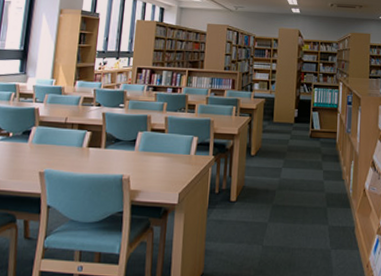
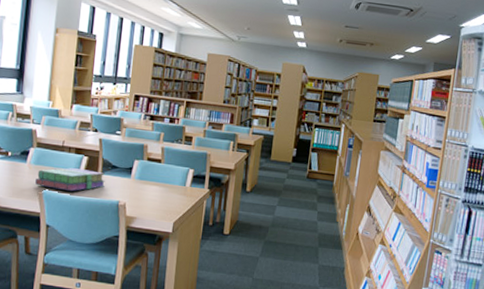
books: none [37,144,109,169] -> present [35,168,105,192]

